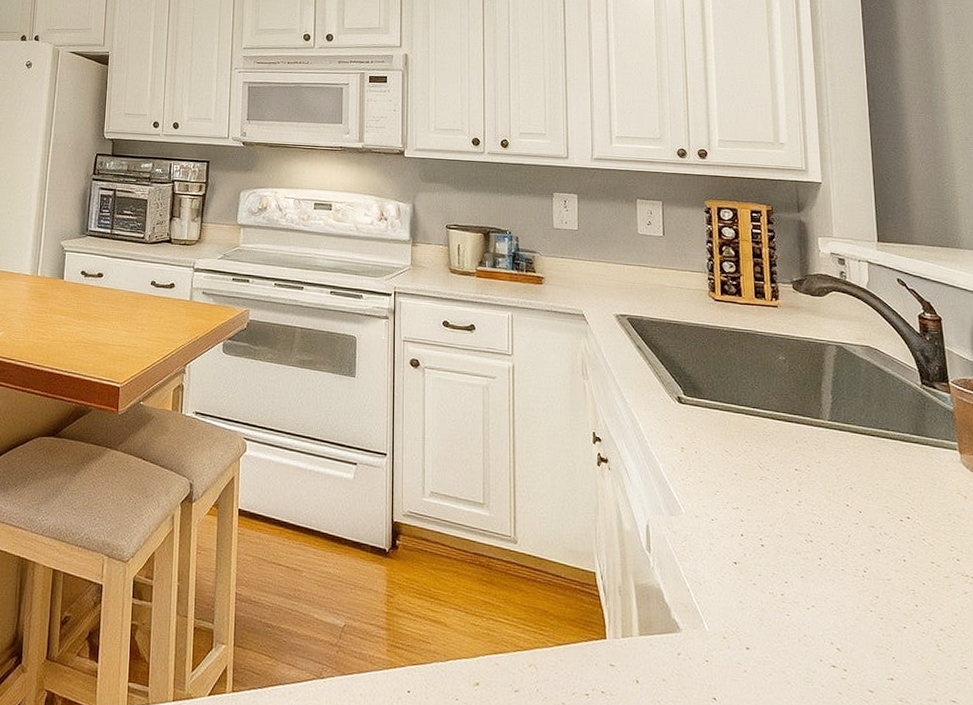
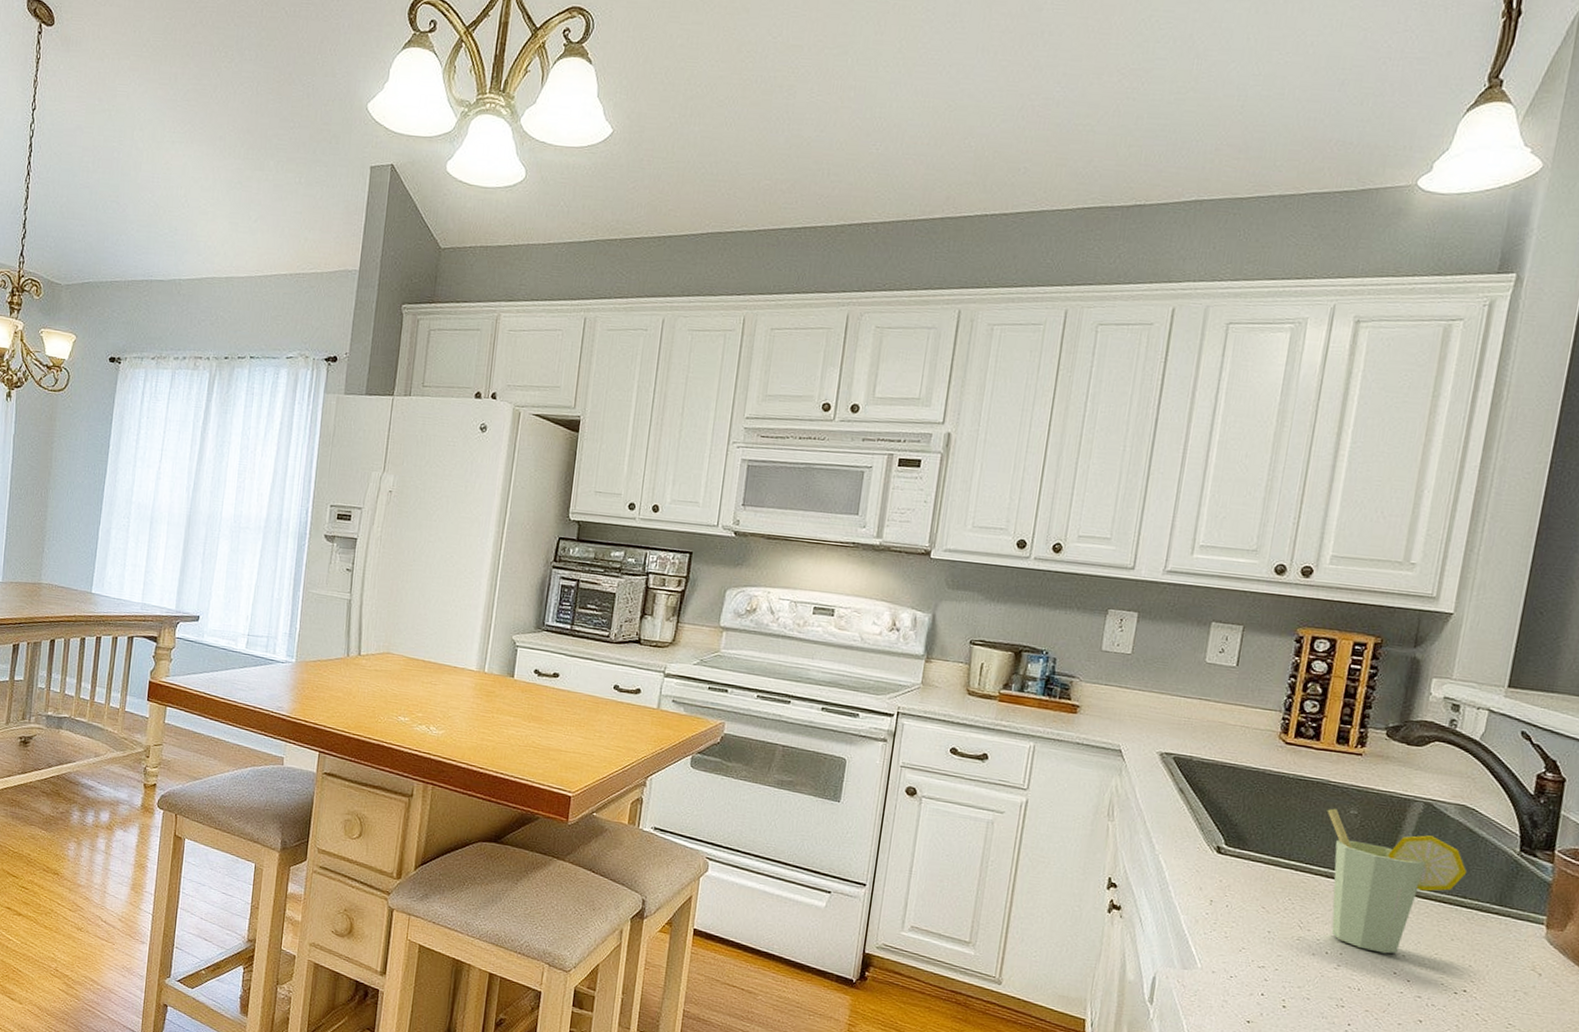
cup: none [760,355,885,488] -> present [1327,808,1468,954]

